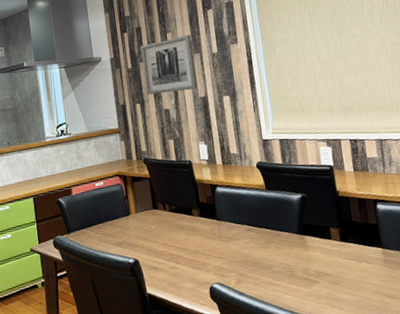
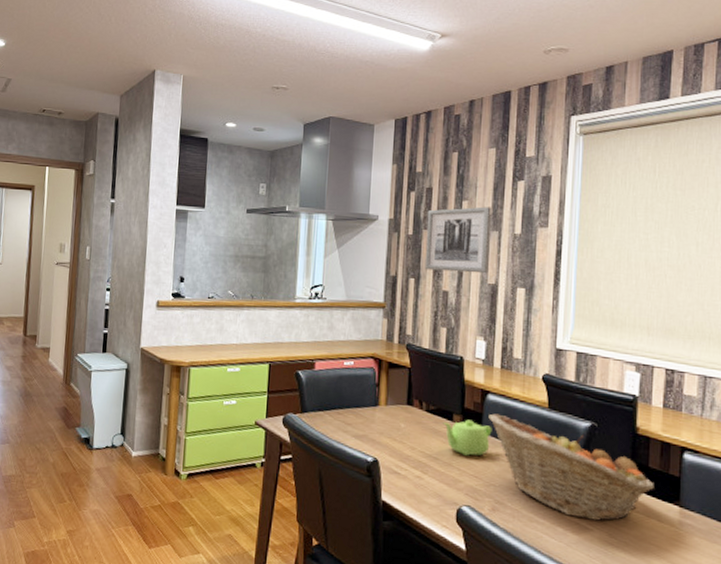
teapot: none [185,211,226,242] -> present [443,419,492,456]
fruit basket: none [220,202,360,274] -> present [488,413,654,521]

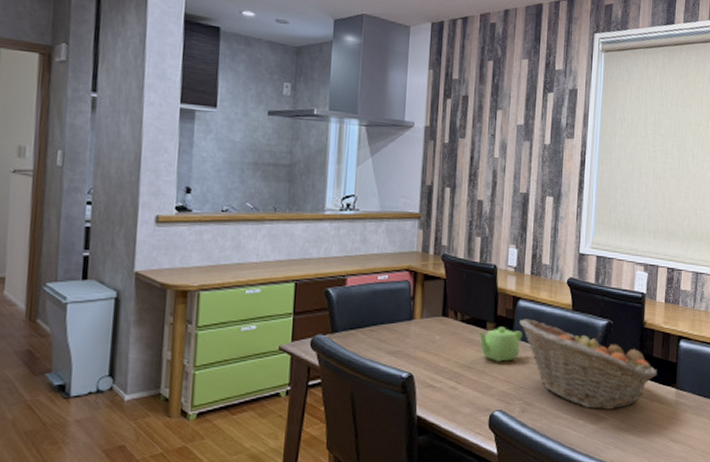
wall art: present [424,206,491,274] -> none [460,116,524,183]

